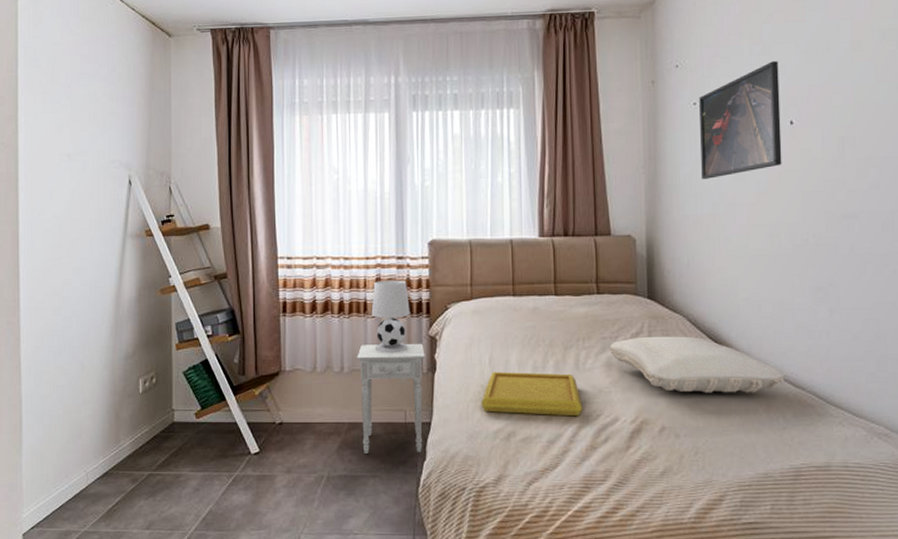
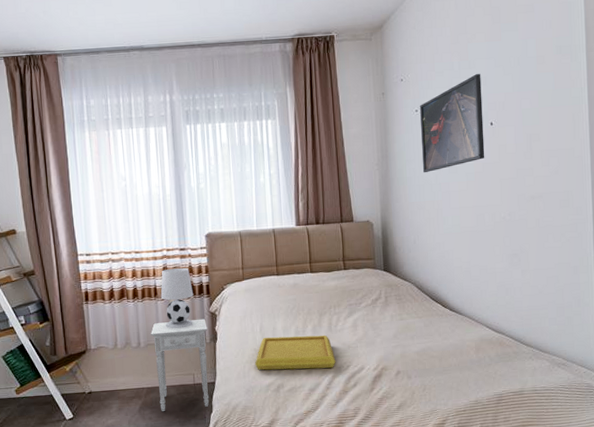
pillow: present [609,336,785,393] -> none [355,299,489,343]

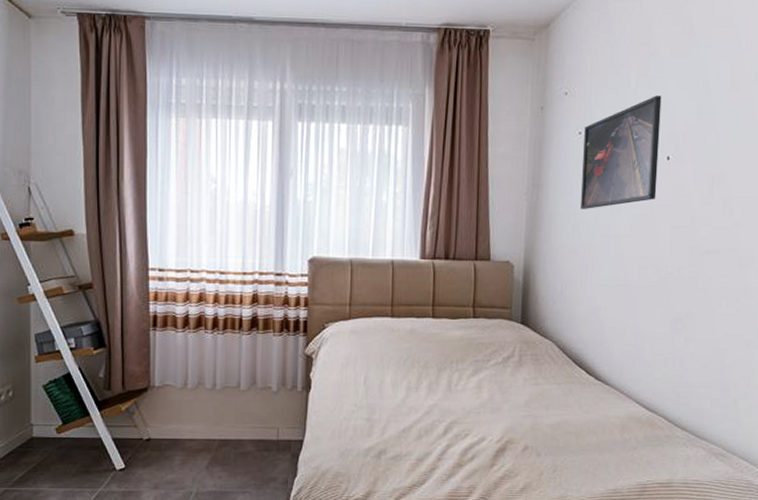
nightstand: present [151,318,209,412] -> none [230,361,300,471]
table lamp: present [160,267,193,329] -> none [246,296,287,371]
serving tray: present [254,335,336,371] -> none [353,391,452,436]

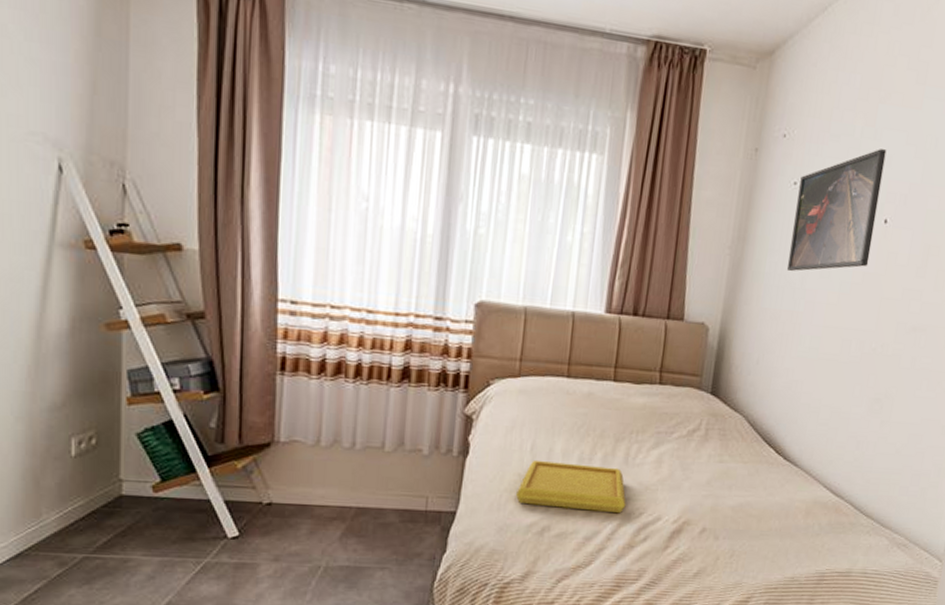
serving tray: none [353,391,452,436] -> present [515,459,626,514]

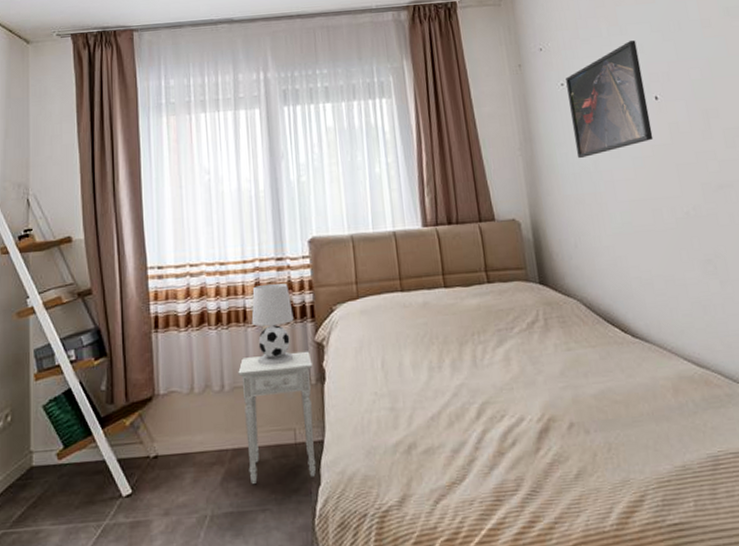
nightstand: none [371,418,458,544] -> present [238,351,316,485]
table lamp: none [396,343,445,431] -> present [251,283,294,366]
serving tray: present [515,459,626,514] -> none [376,372,486,423]

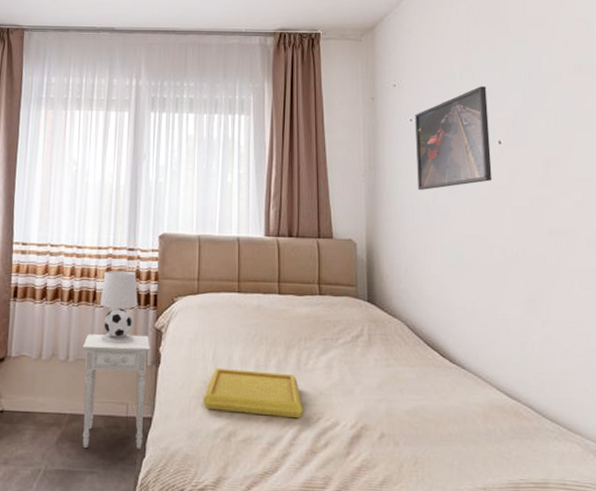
serving tray: none [376,372,486,423] -> present [202,367,304,419]

